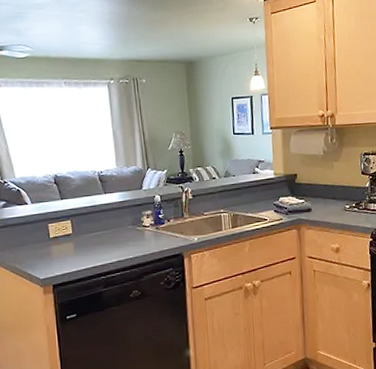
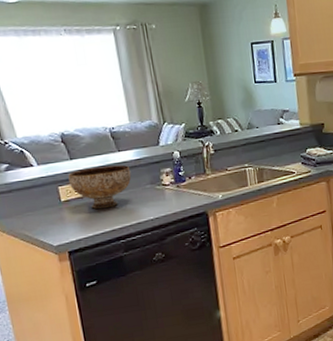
bowl: none [58,206,115,246] -> present [68,164,132,209]

